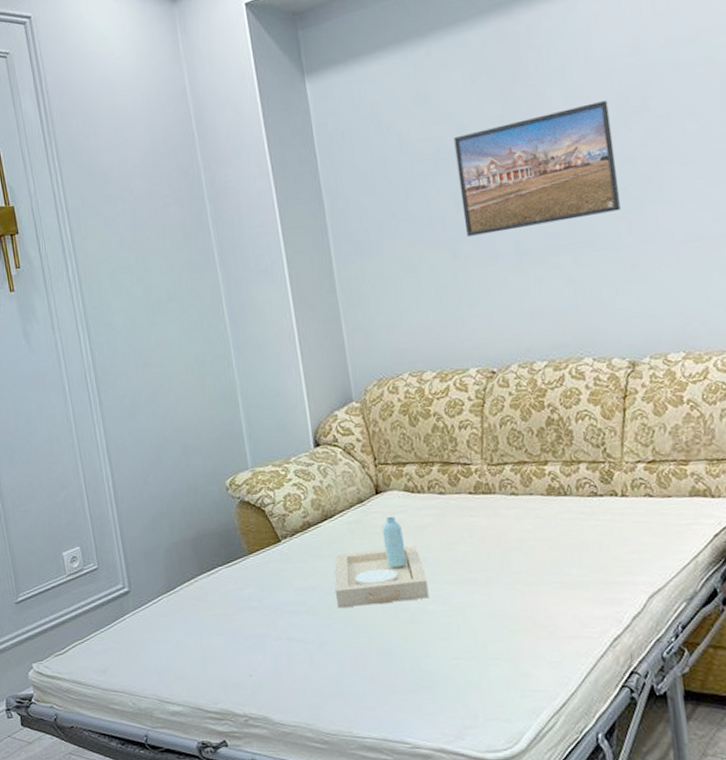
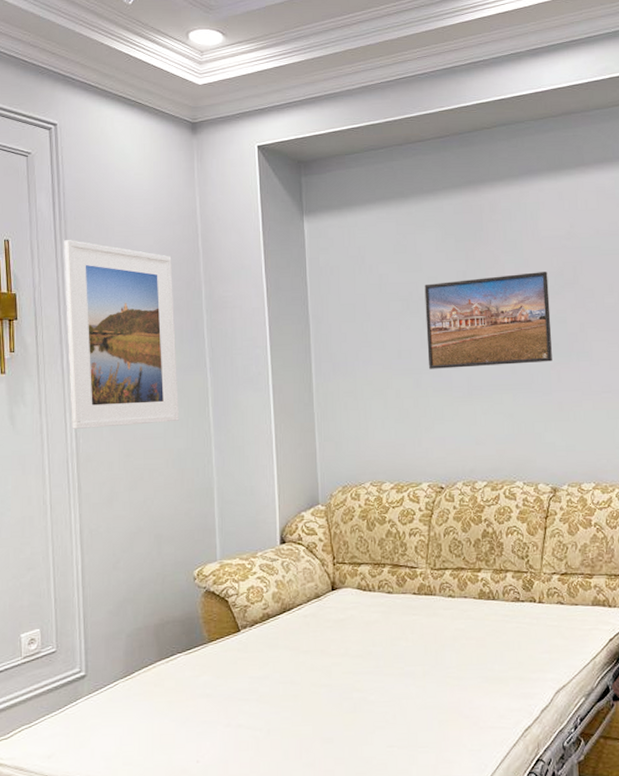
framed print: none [54,141,193,342] -> present [64,240,179,429]
serving tray: present [334,516,429,607] -> none [286,611,371,696]

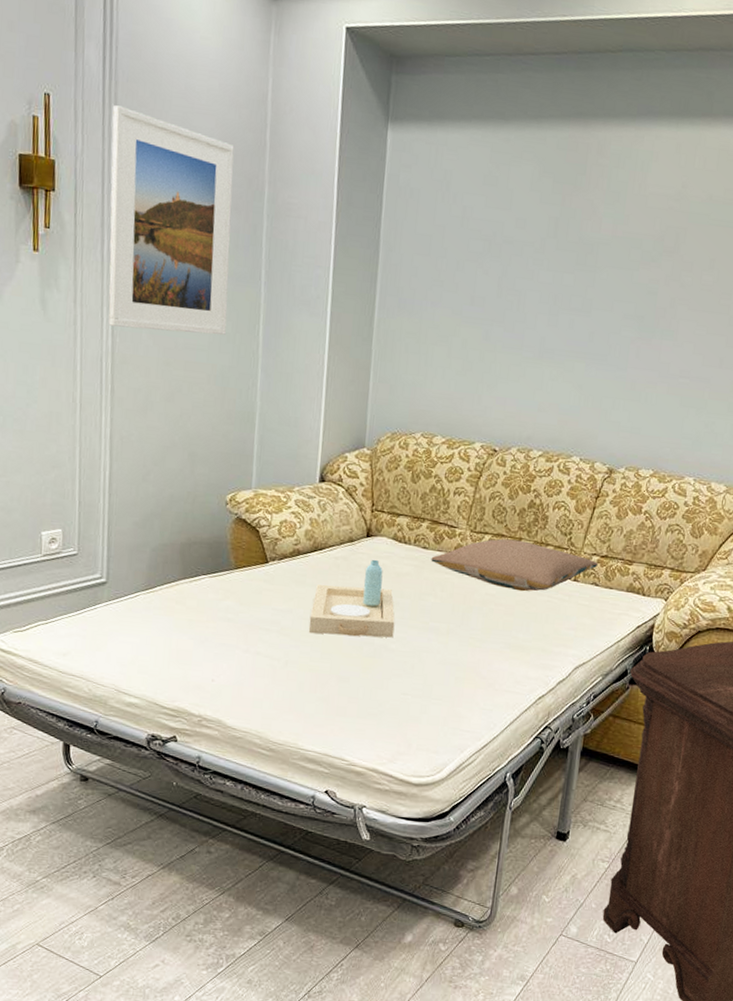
serving tray: none [286,611,371,696] -> present [309,559,395,638]
pillow: none [396,570,560,622] -> present [431,538,598,592]
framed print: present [424,272,552,369] -> none [501,226,648,335]

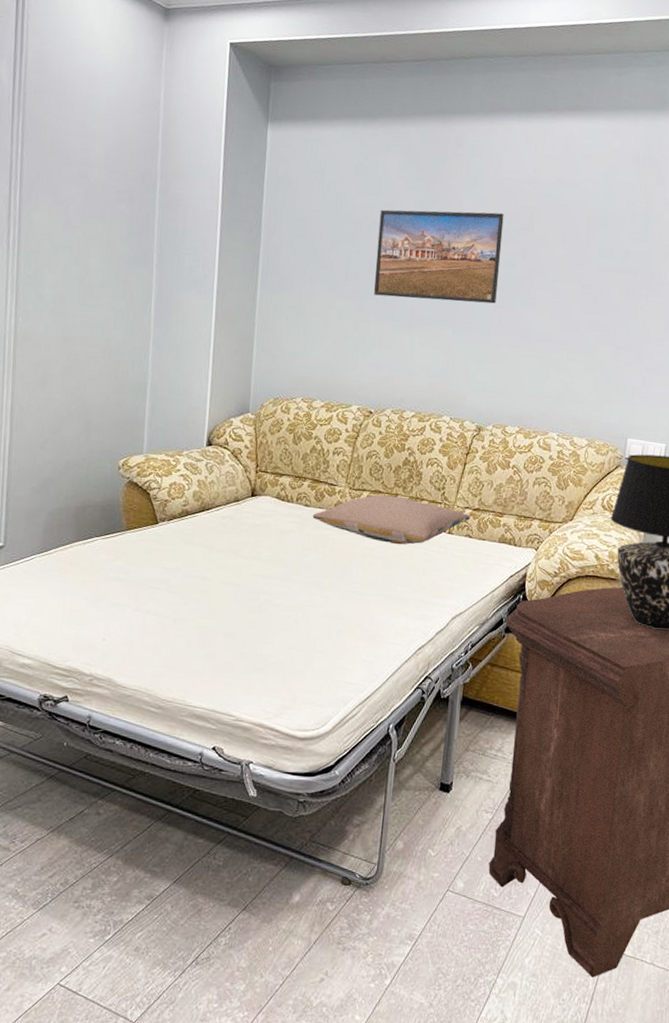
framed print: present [108,105,234,336] -> none [12,113,130,313]
serving tray: present [309,559,395,638] -> none [197,517,279,593]
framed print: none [501,226,648,335] -> present [374,209,504,304]

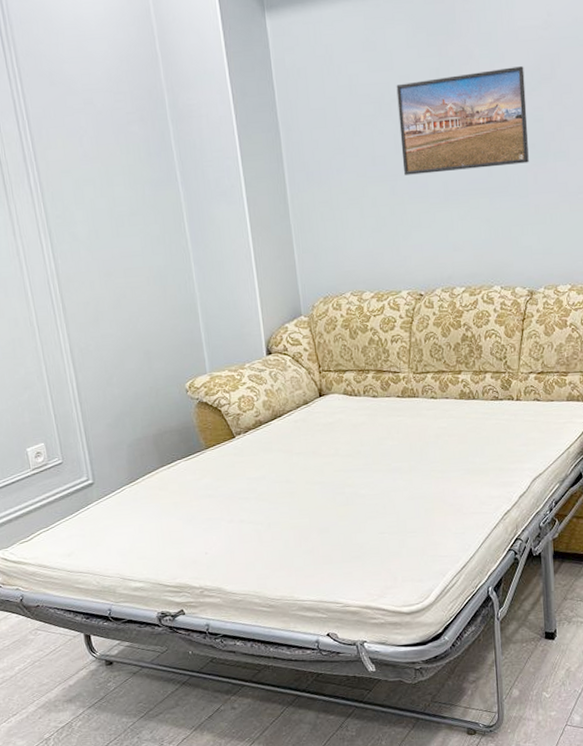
pillow: present [312,495,471,545] -> none [382,372,536,420]

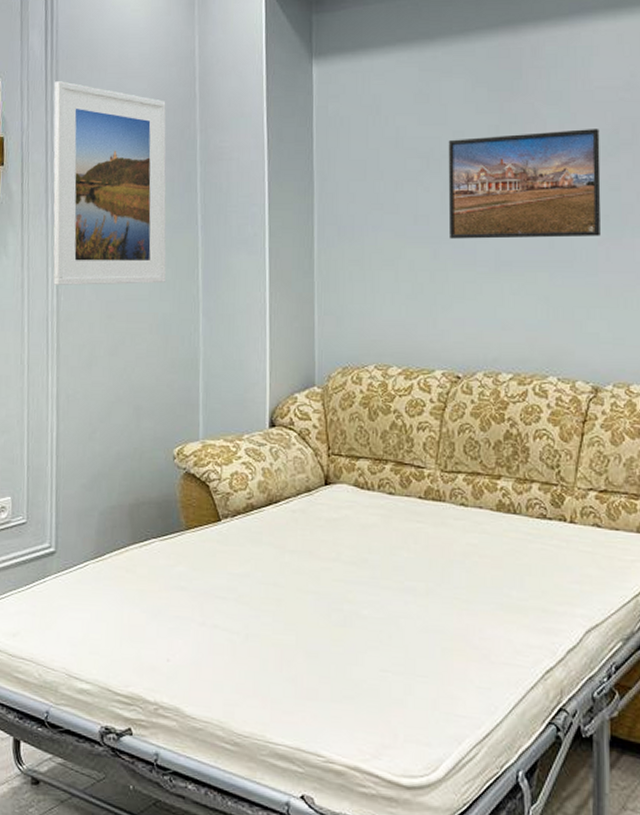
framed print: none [13,47,155,250] -> present [53,81,166,285]

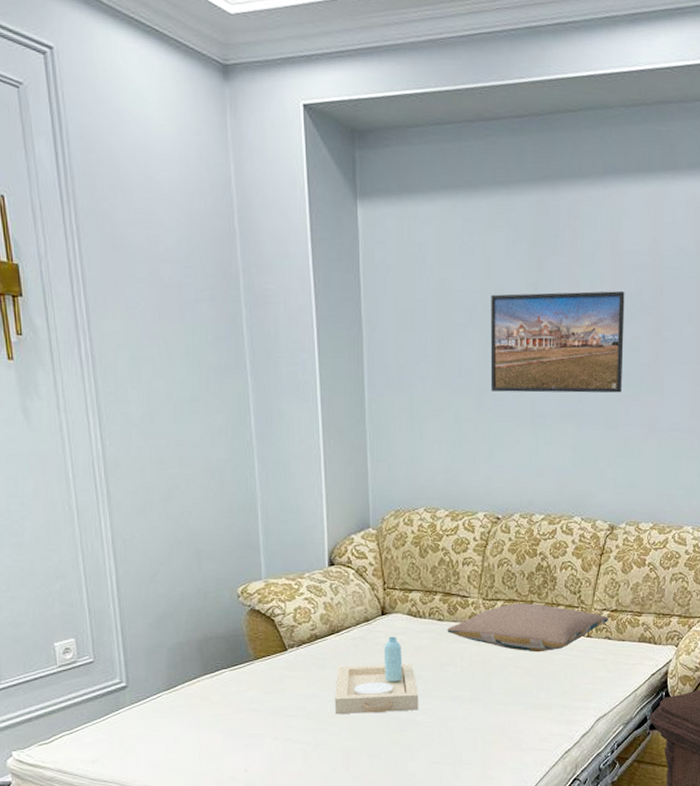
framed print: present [53,81,166,285] -> none [72,202,217,430]
serving tray: none [269,510,365,603] -> present [334,636,419,714]
pillow: none [399,477,597,539] -> present [447,603,609,652]

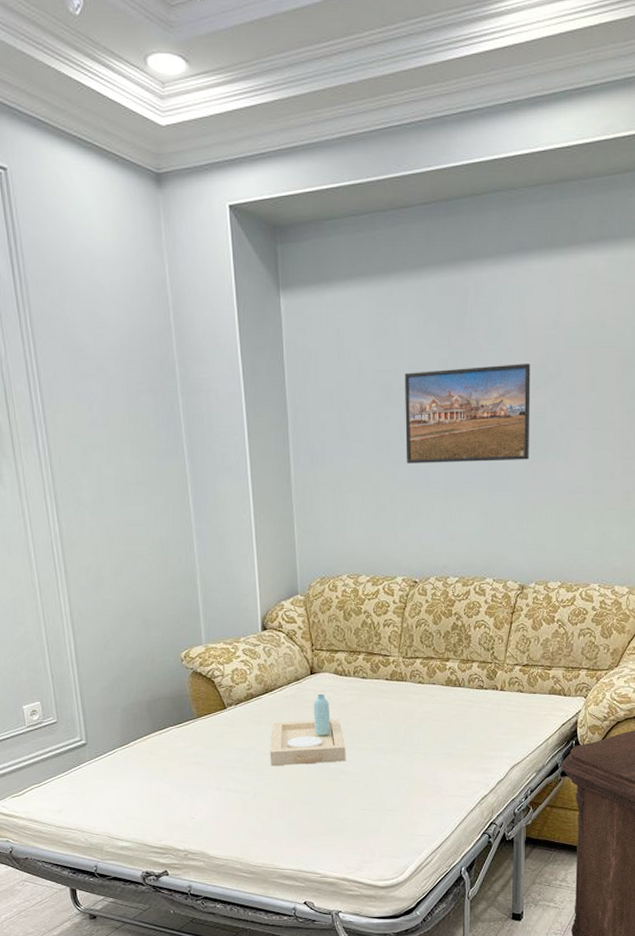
pillow: present [447,603,609,652] -> none [370,660,521,706]

